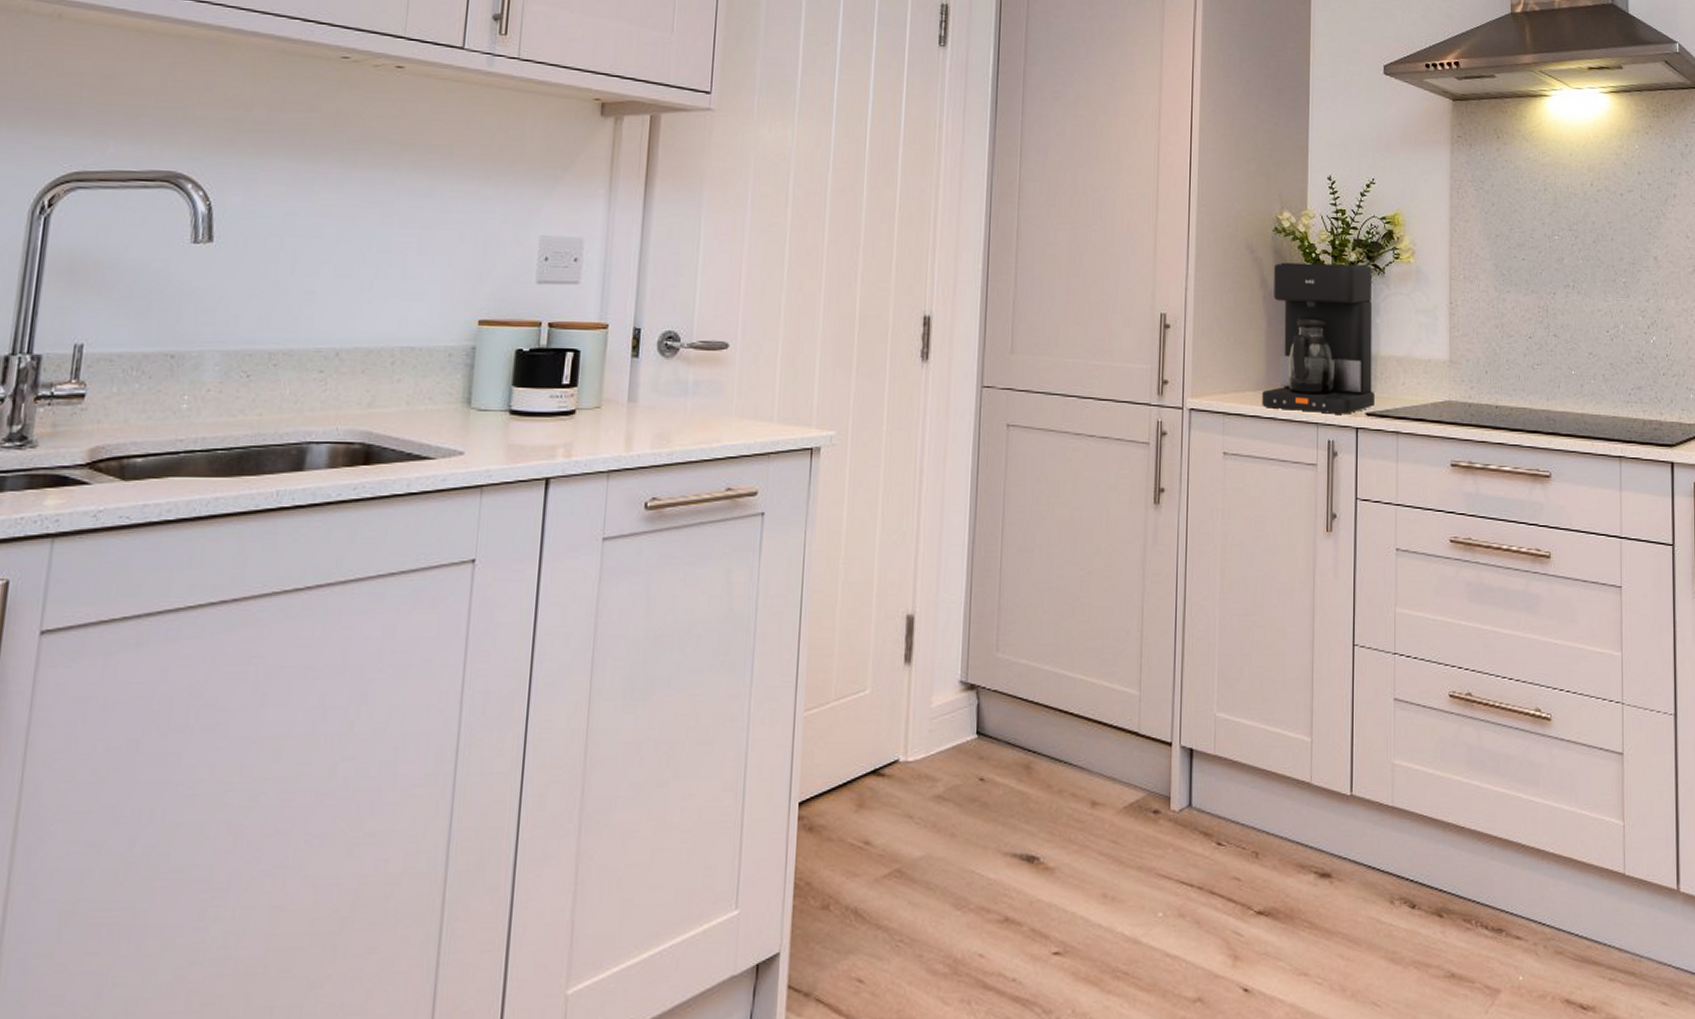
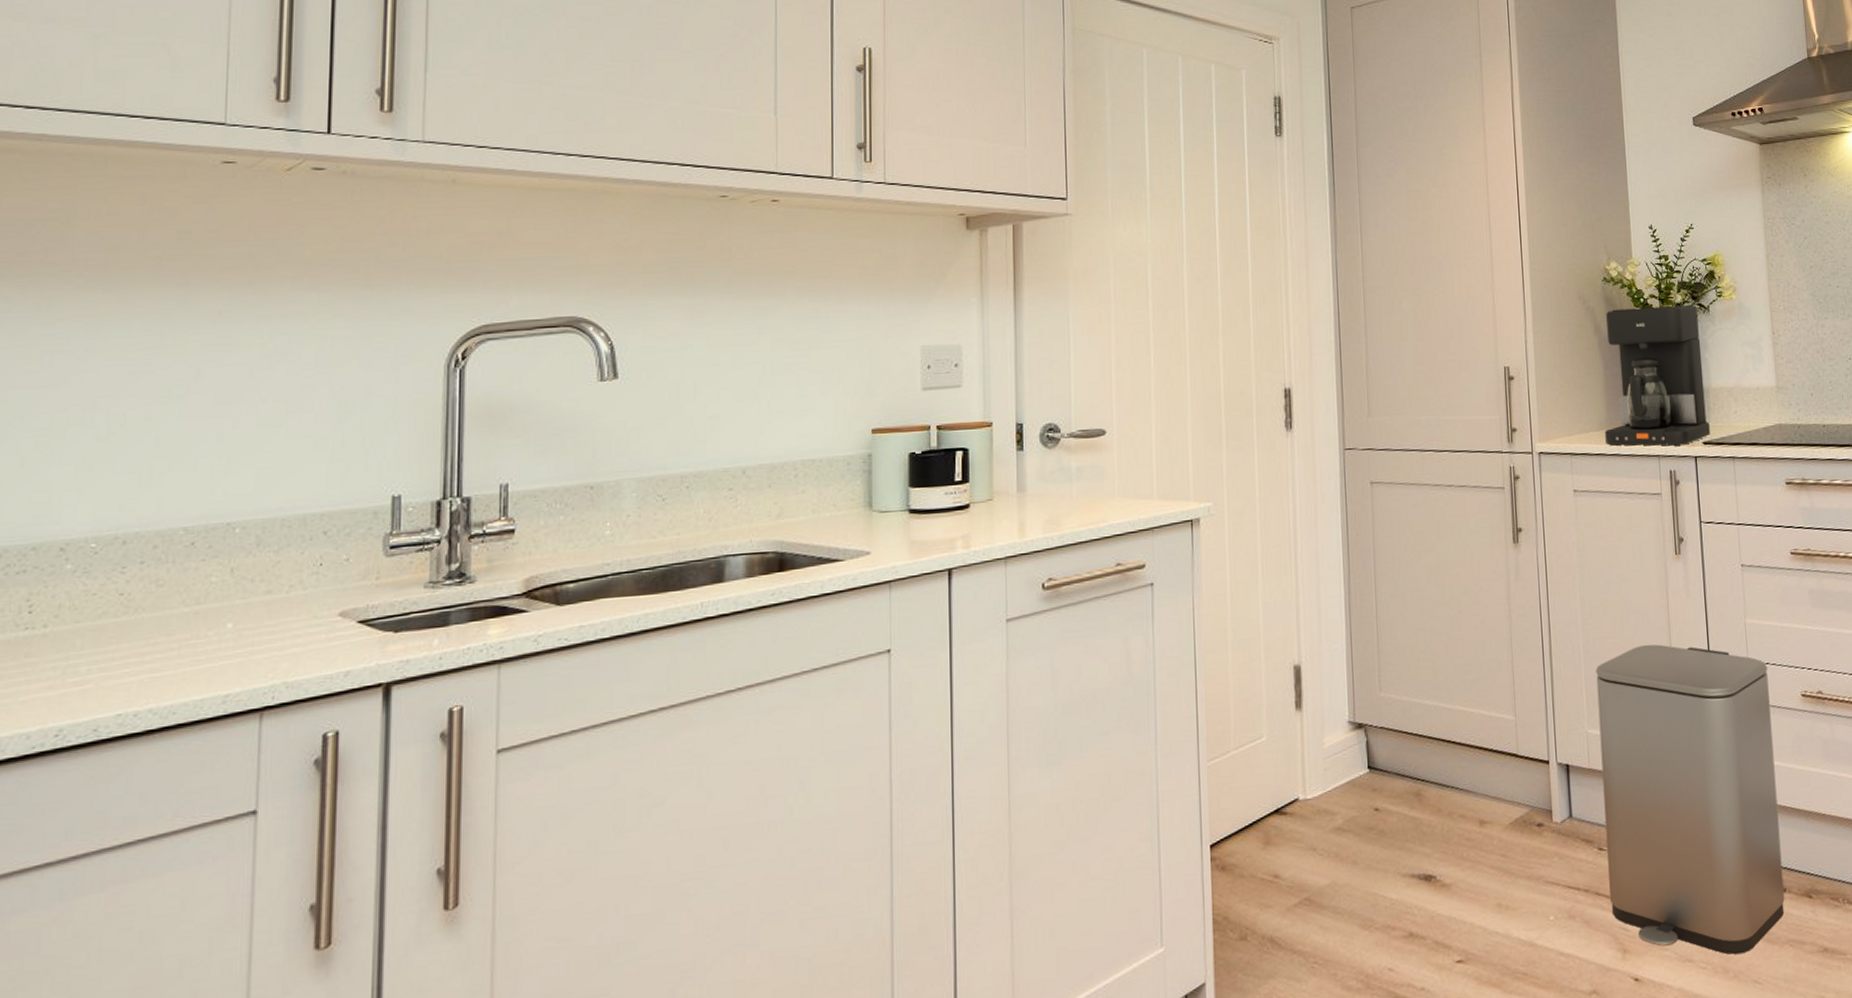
pedal bin: none [1225,627,1416,971] -> present [1596,644,1785,955]

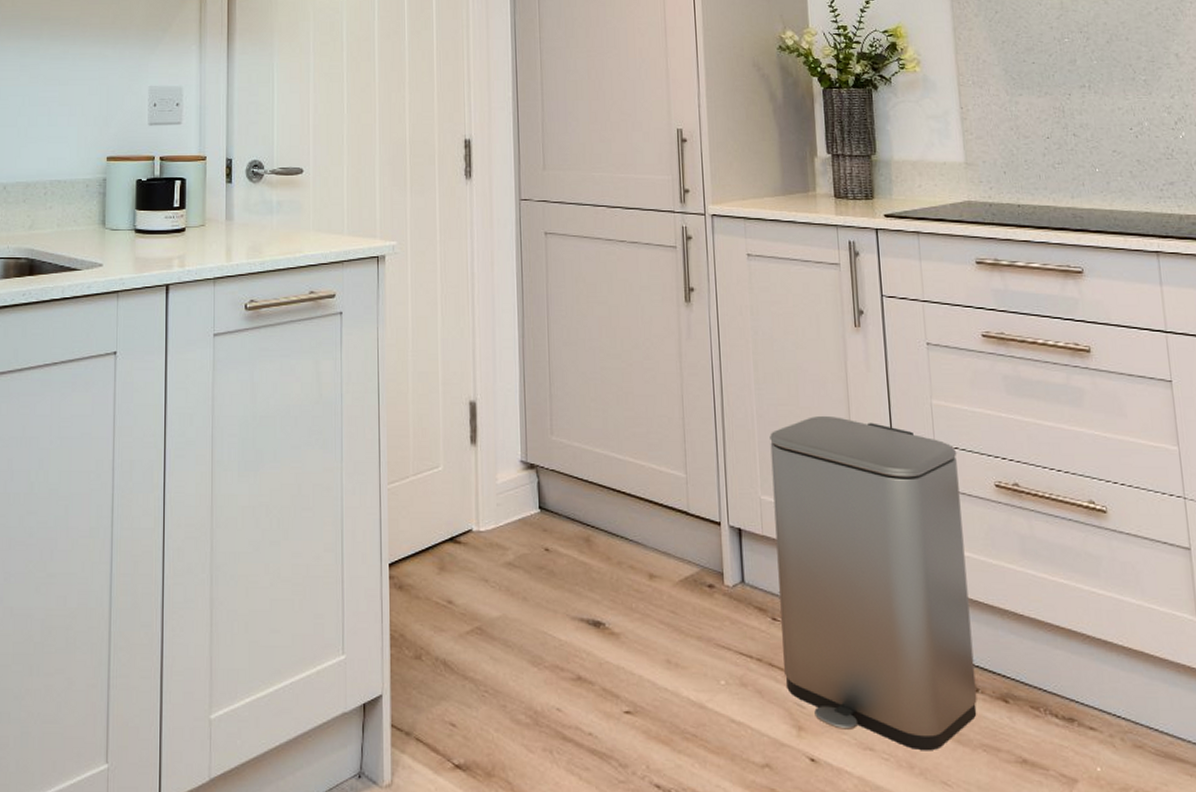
coffee maker: present [1605,305,1710,446] -> none [780,76,892,216]

